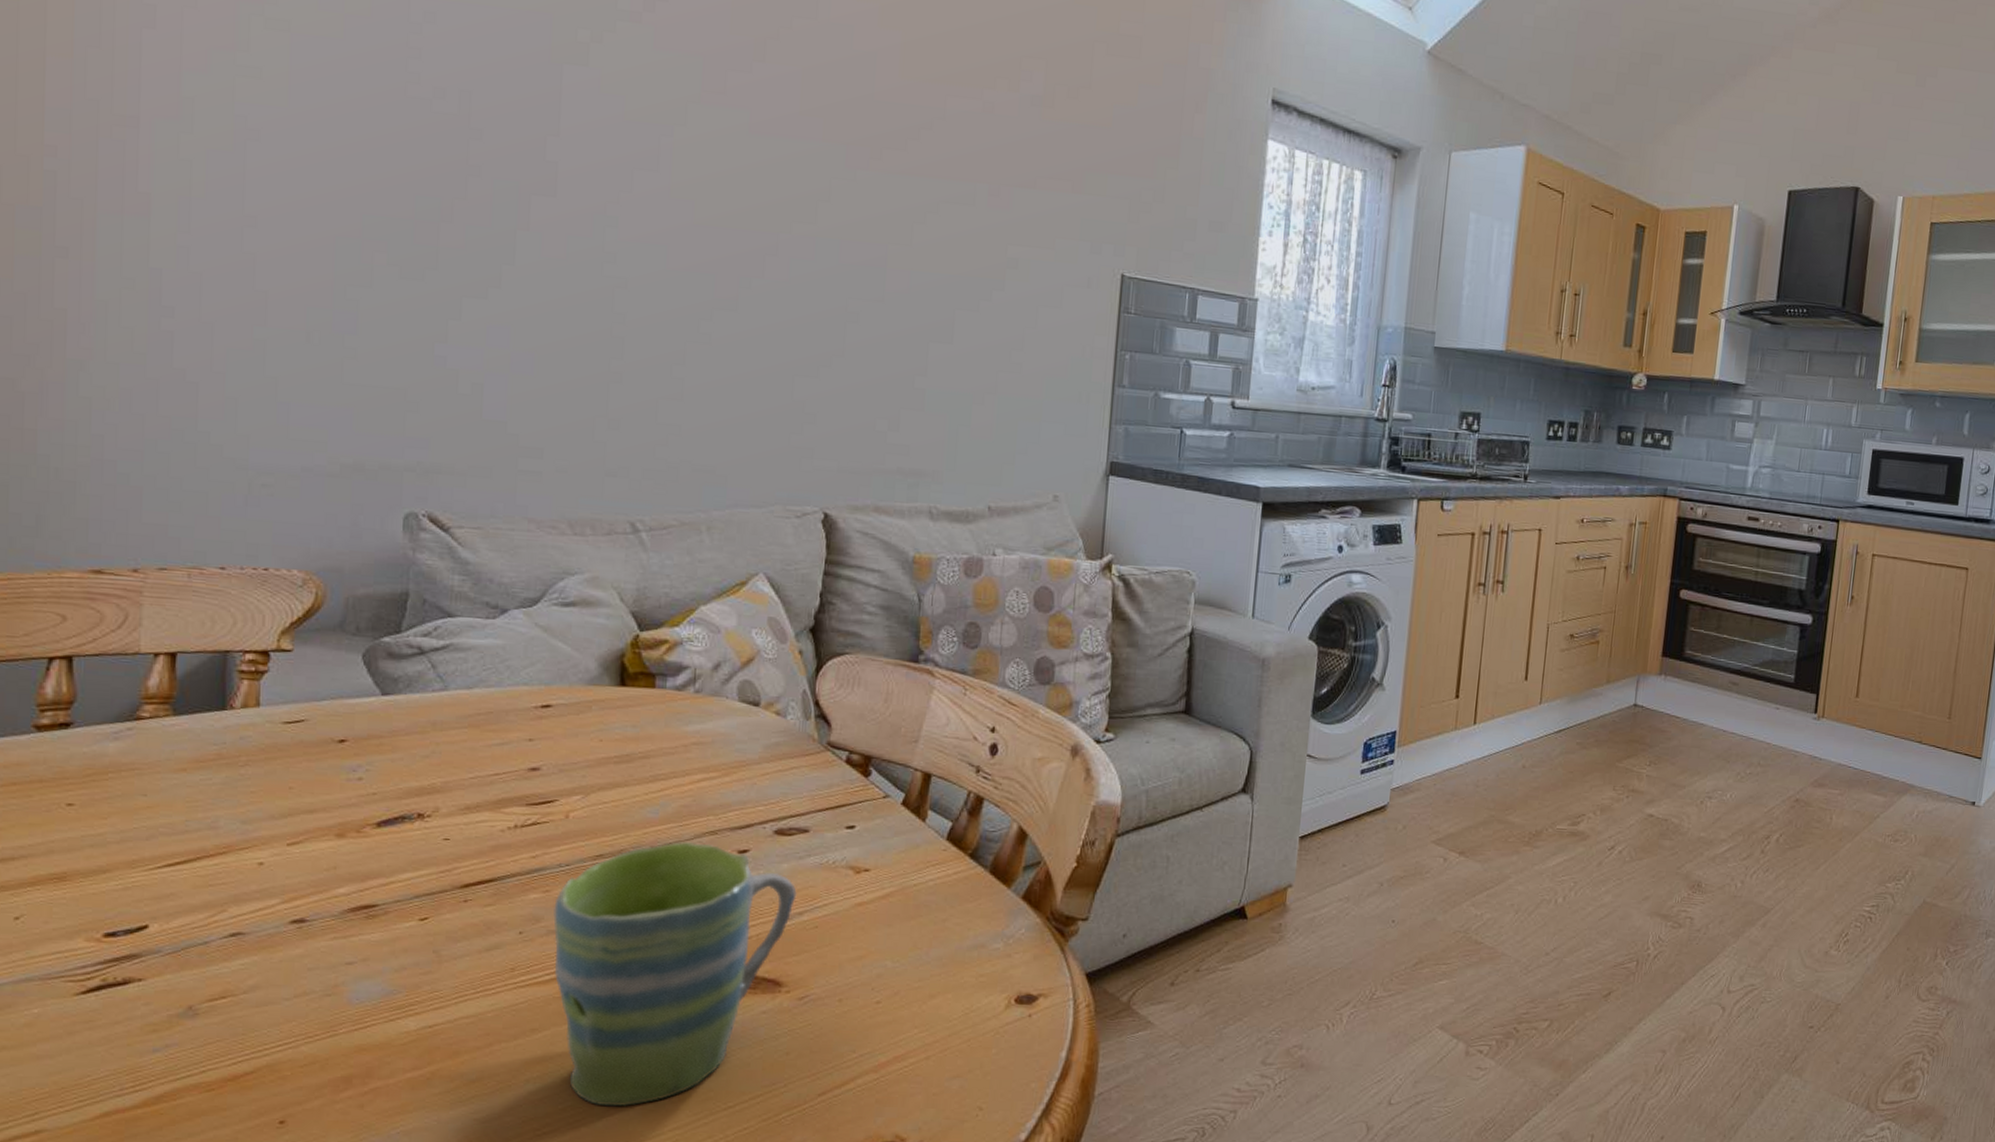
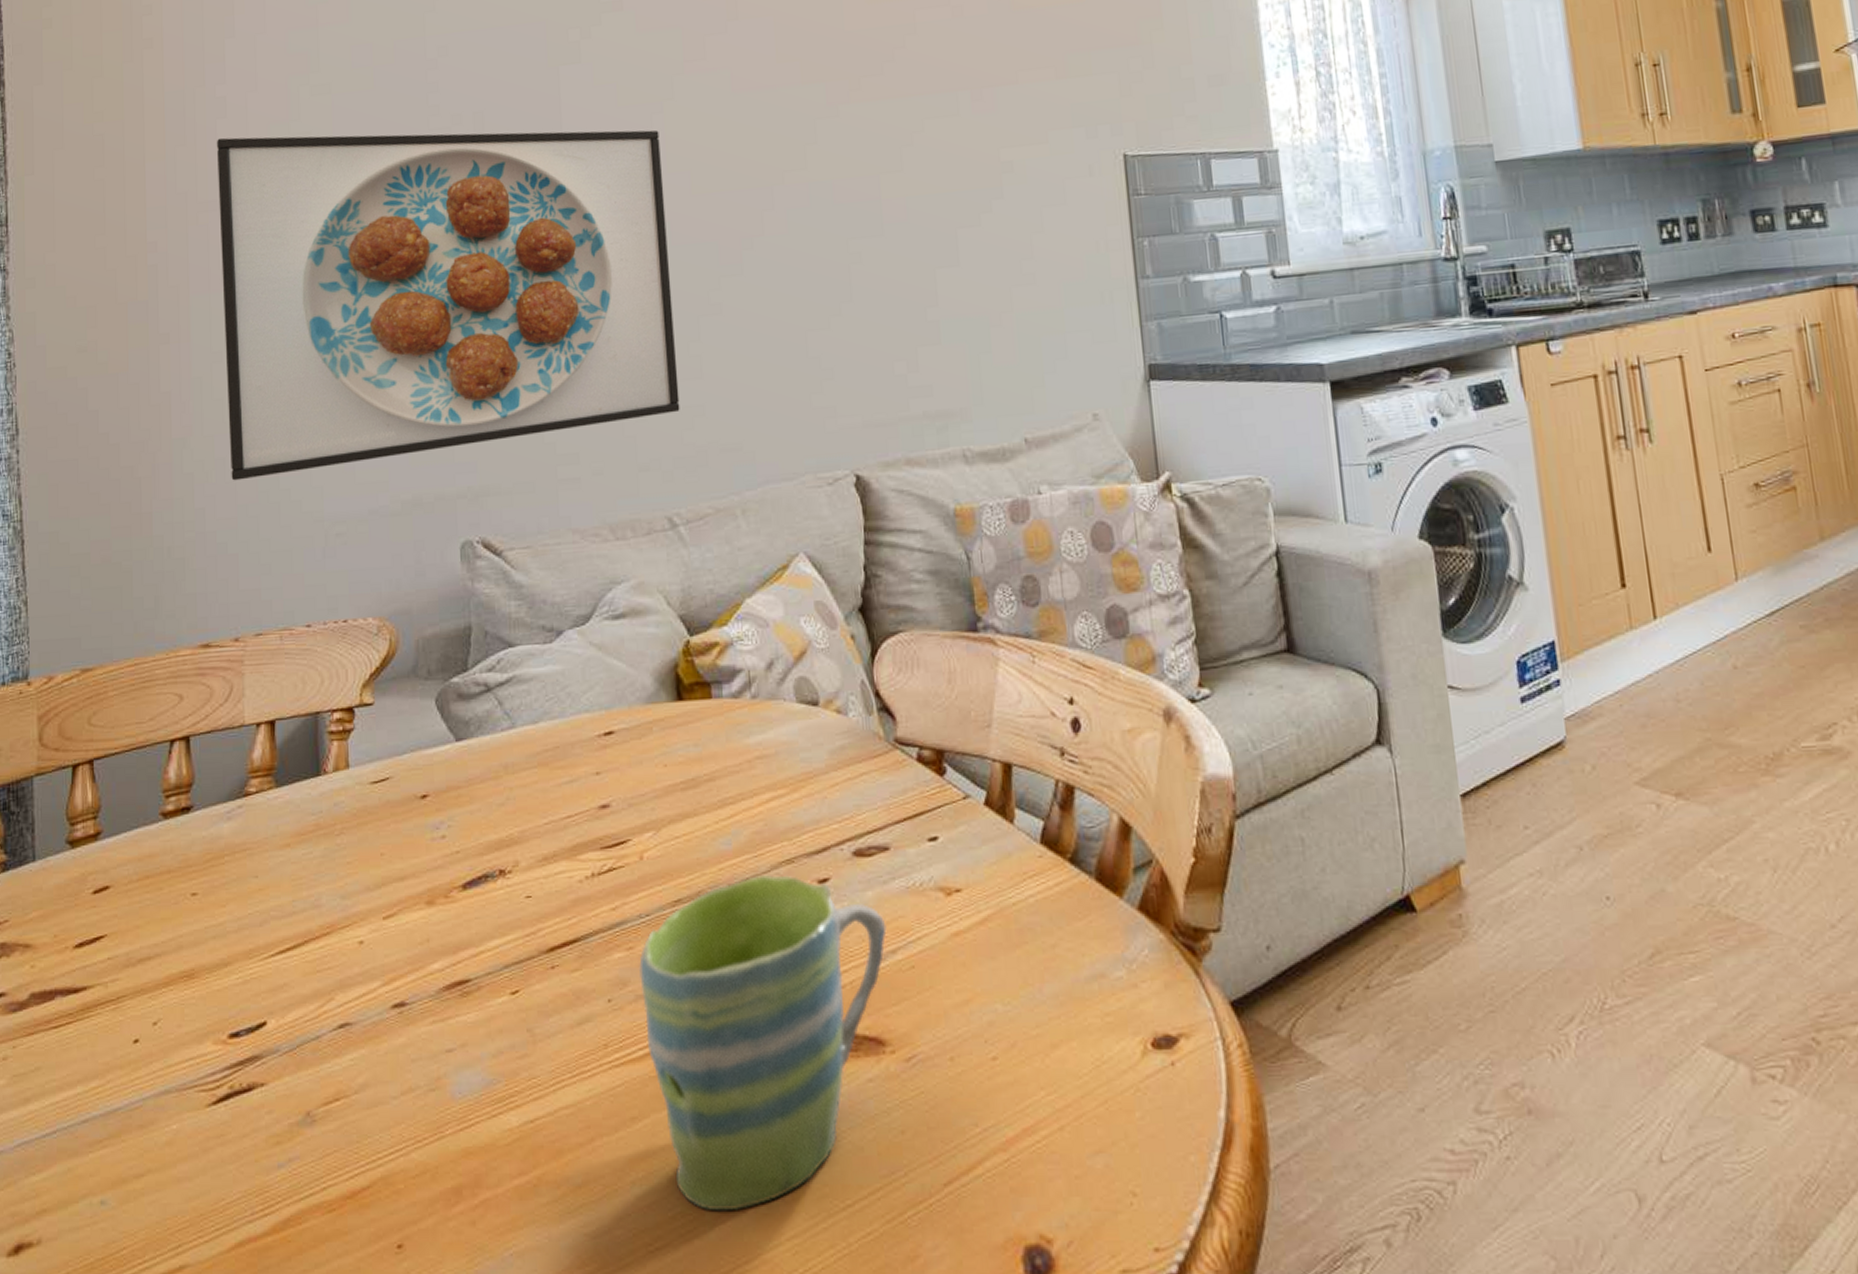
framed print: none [138,49,666,428] -> present [216,130,680,481]

